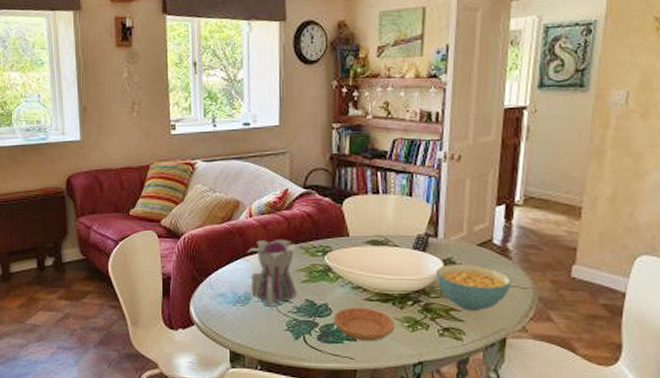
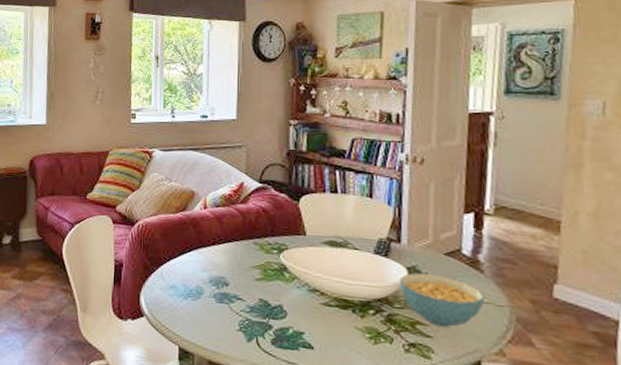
teapot: present [247,239,303,310] -> none [200,233,258,307]
saucer: present [333,307,395,342] -> none [288,311,355,351]

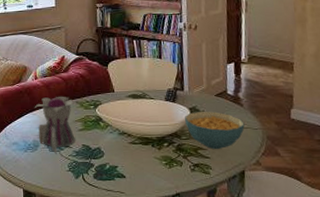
teapot: none [200,233,258,307] -> present [34,96,79,154]

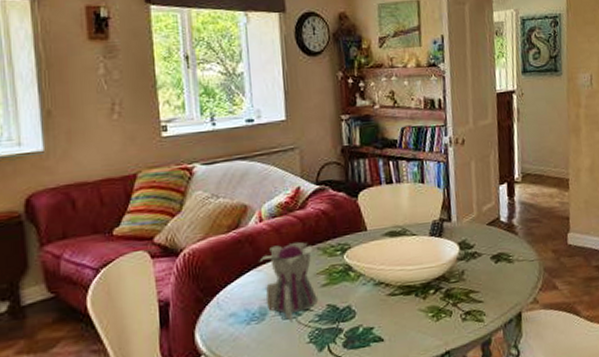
cereal bowl: present [185,111,245,150] -> none [453,244,520,291]

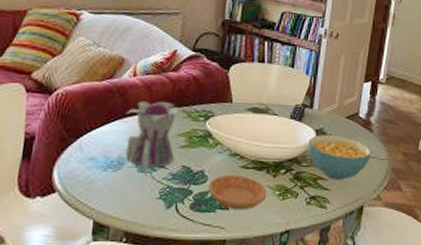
saucer: none [357,303,420,340] -> present [208,174,267,210]
cereal bowl: none [453,244,520,291] -> present [308,134,371,181]

